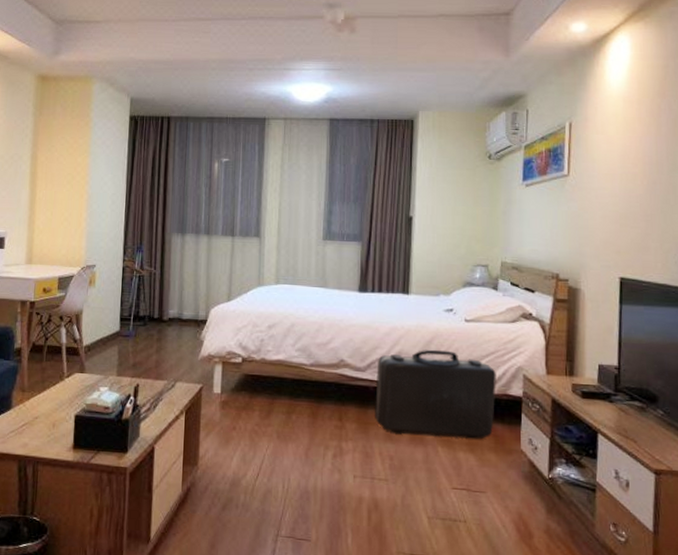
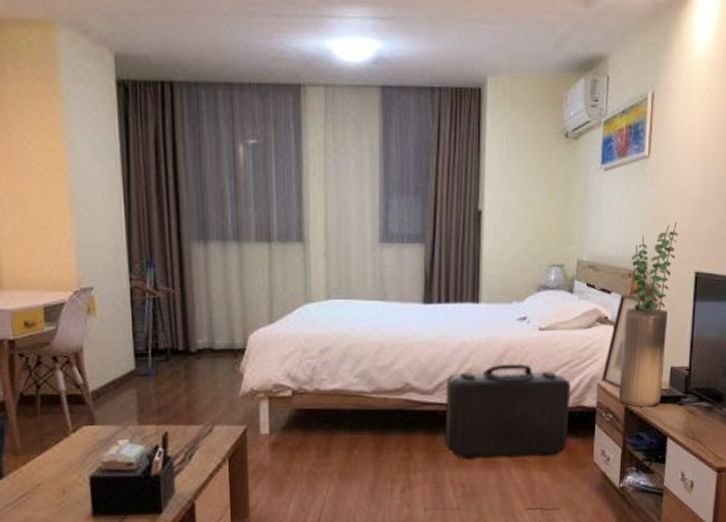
picture frame: none [527,293,575,381] -> present [602,293,651,389]
vase: none [545,232,601,401] -> present [618,222,678,407]

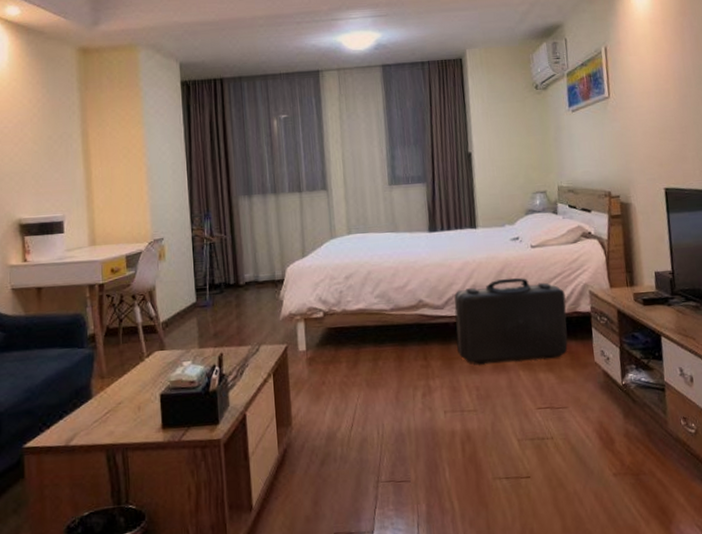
picture frame: present [602,293,651,389] -> none [592,211,628,294]
vase: present [618,222,678,407] -> none [605,148,650,310]

